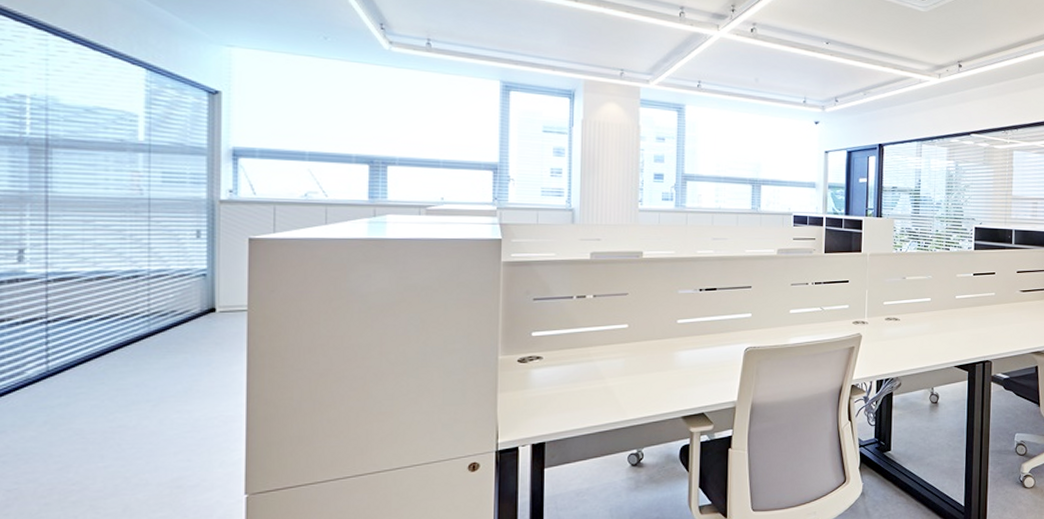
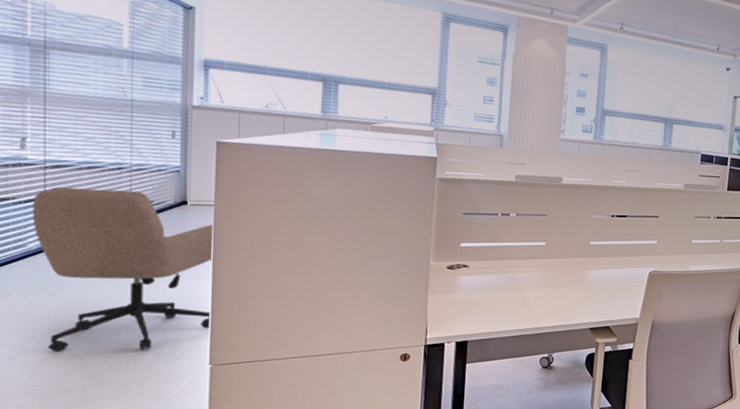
office chair: none [33,300,249,495] -> present [33,187,215,353]

